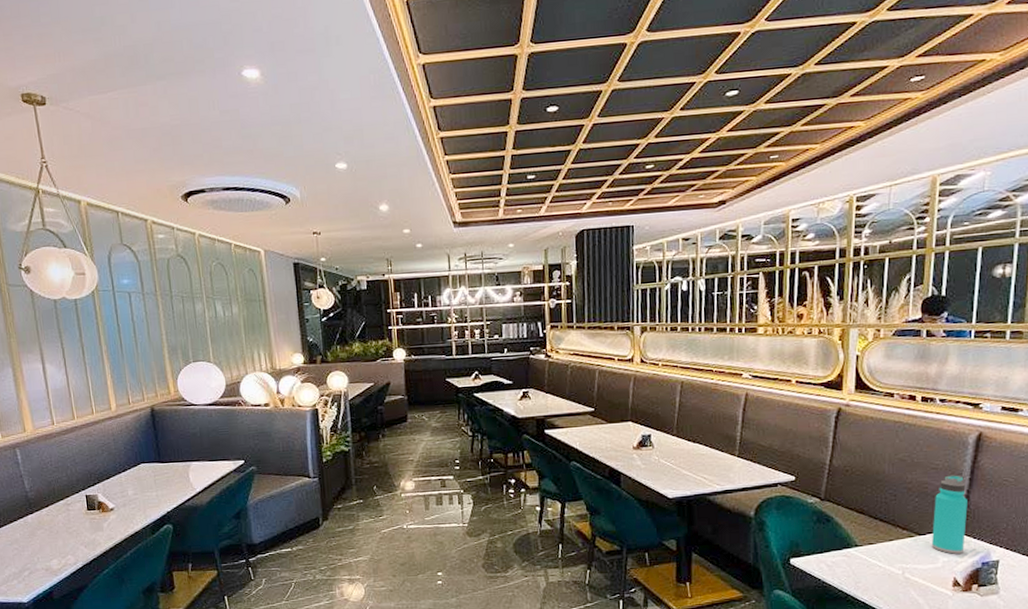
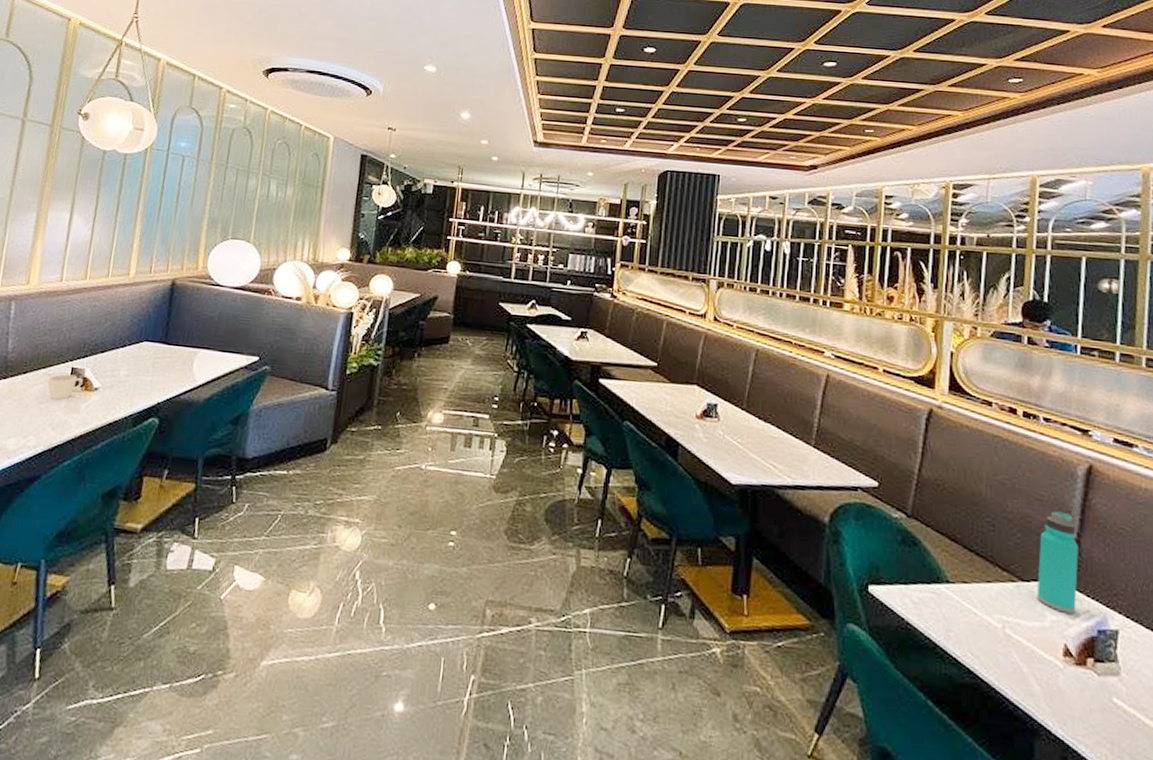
cup: none [68,501,99,523] -> present [47,374,83,400]

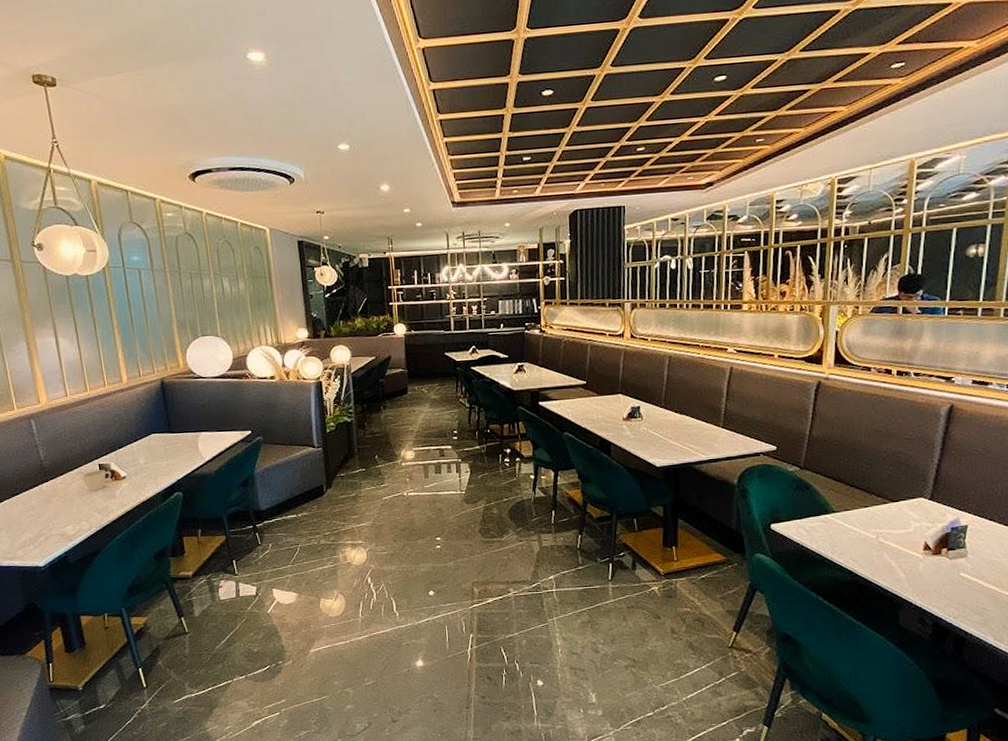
water bottle: present [1036,511,1079,614] -> none [904,445,939,520]

